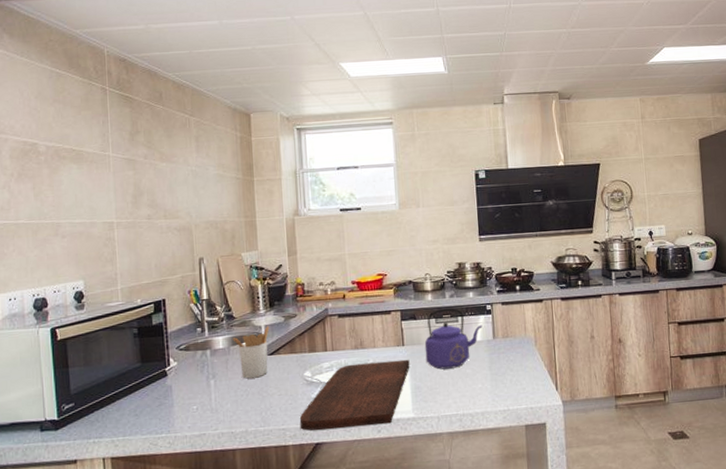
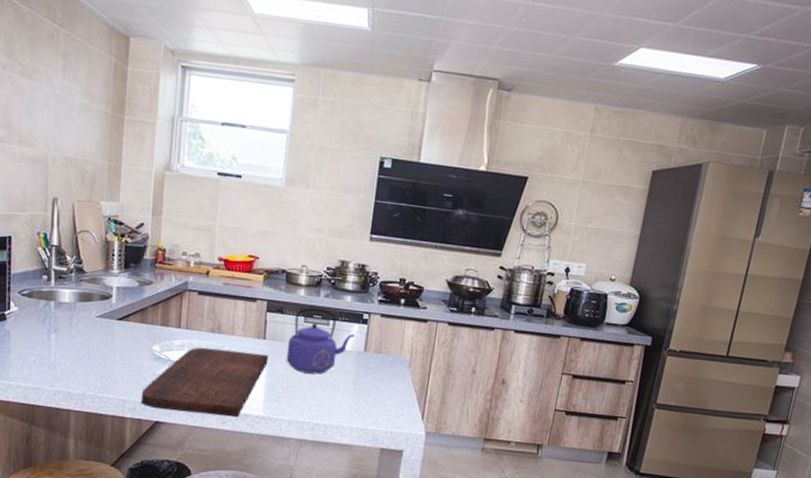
utensil holder: present [232,326,270,379] -> none [80,288,122,342]

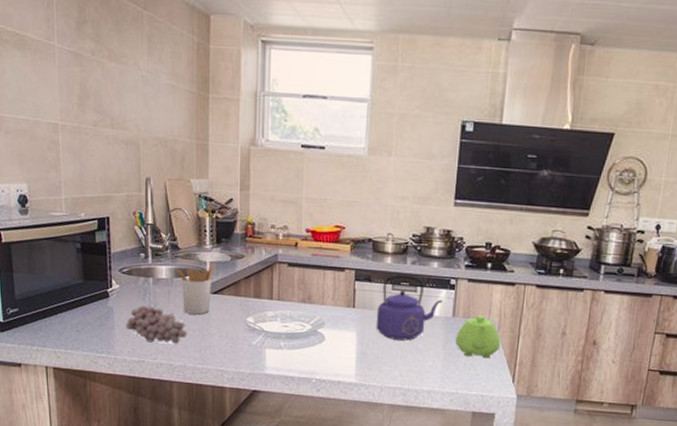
fruit: none [22,329,89,372] -> present [126,305,188,345]
utensil holder: none [80,288,122,342] -> present [176,263,215,315]
cutting board: present [141,347,269,418] -> none [238,317,359,385]
teapot: none [366,350,412,395] -> present [455,315,501,359]

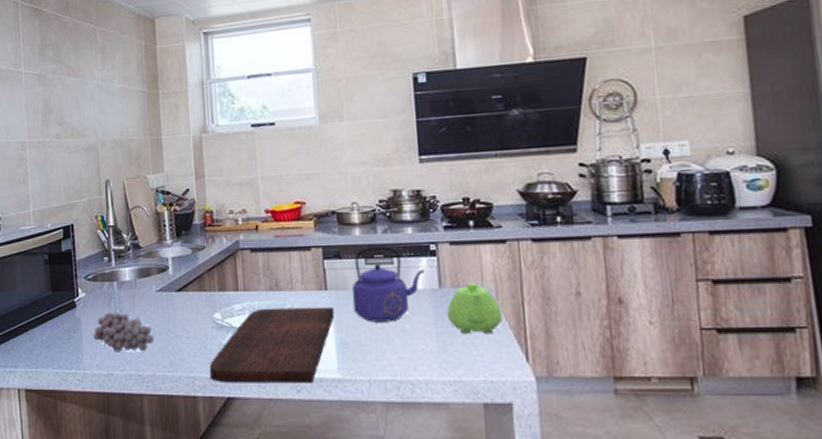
utensil holder: present [176,263,215,315] -> none [139,258,177,317]
cutting board: none [238,317,359,385] -> present [209,306,335,384]

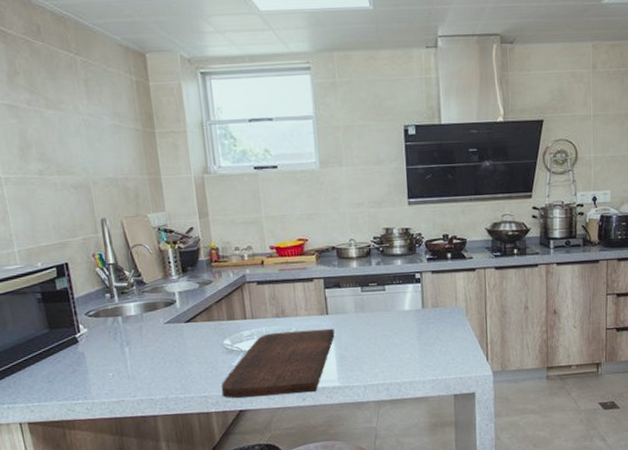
fruit: present [93,312,155,352] -> none [99,344,165,381]
kettle: present [351,246,425,322] -> none [349,276,411,339]
teapot: present [447,282,504,335] -> none [428,303,471,343]

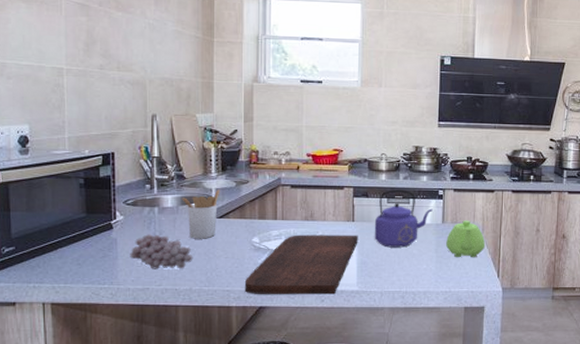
fruit: none [99,344,165,381] -> present [130,234,193,269]
utensil holder: none [144,292,185,347] -> present [182,189,220,239]
kettle: none [349,276,411,339] -> present [374,189,433,248]
teapot: none [428,303,471,343] -> present [446,220,486,258]

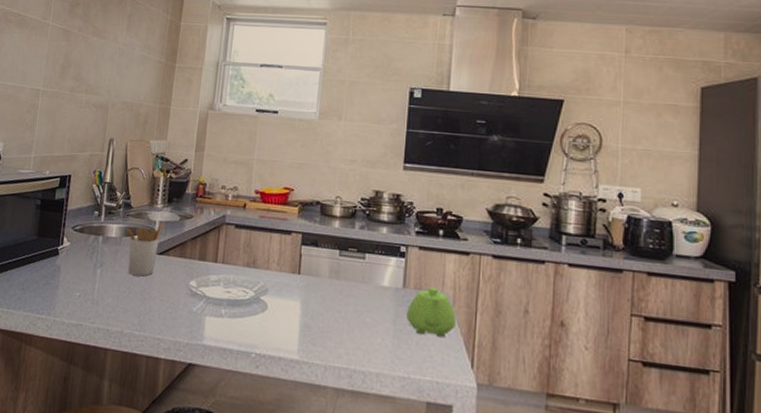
fruit: present [130,234,193,269] -> none [69,264,129,308]
cutting board: present [244,235,358,295] -> none [175,282,304,361]
kettle: present [374,189,433,248] -> none [321,240,393,313]

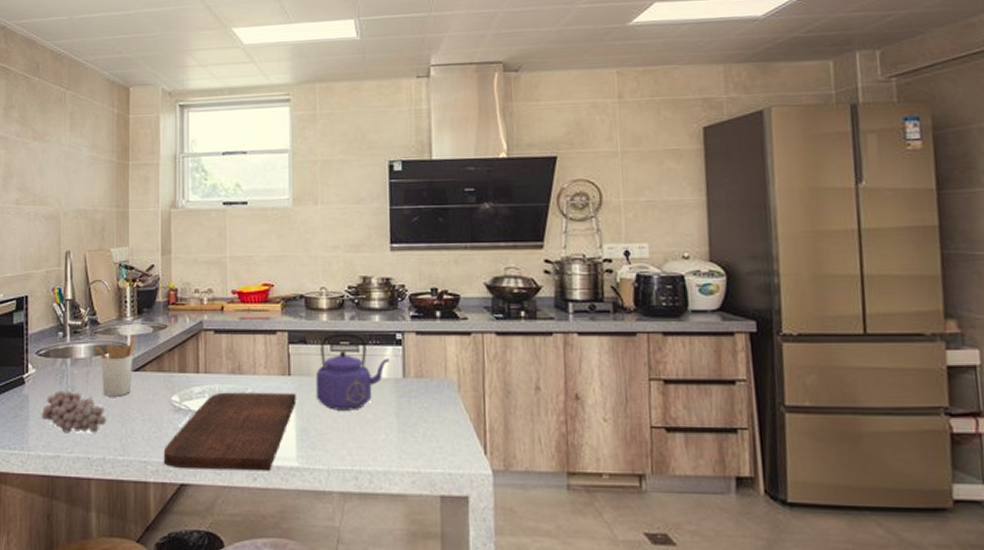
fruit: none [69,264,129,308] -> present [41,390,107,434]
cutting board: none [175,282,304,361] -> present [163,392,296,472]
kettle: none [321,240,393,313] -> present [315,333,390,411]
teapot: present [407,287,457,338] -> none [410,373,465,426]

